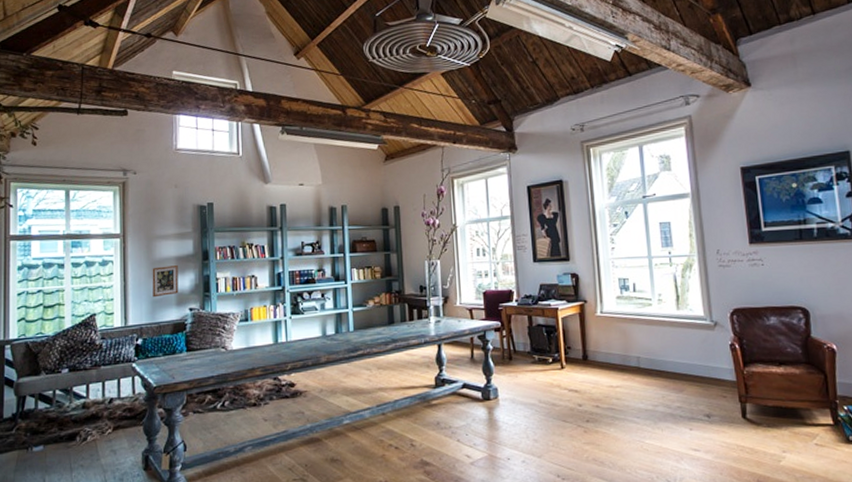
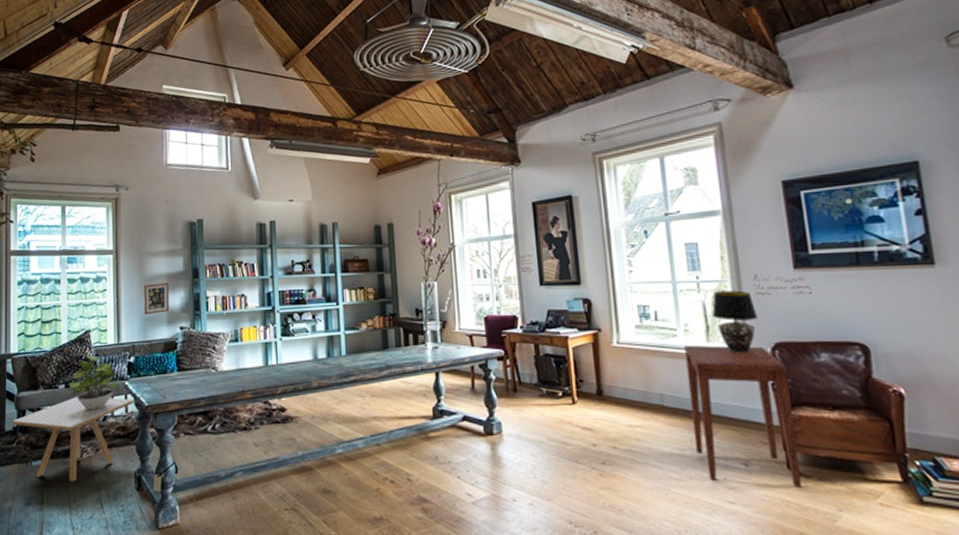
side table: none [11,379,141,466] -> present [12,396,133,482]
potted plant: none [73,337,126,393] -> present [69,354,119,410]
side table: none [657,312,754,434] -> present [683,345,803,487]
table lamp: none [682,263,720,319] -> present [712,290,758,353]

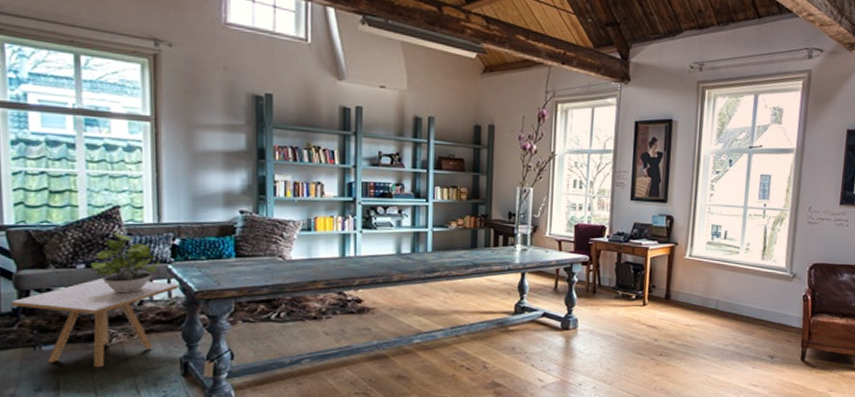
picture frame: present [144,282,170,315] -> none [193,160,227,195]
side table: present [683,345,803,487] -> none [736,261,817,374]
table lamp: present [712,290,758,353] -> none [771,218,805,270]

